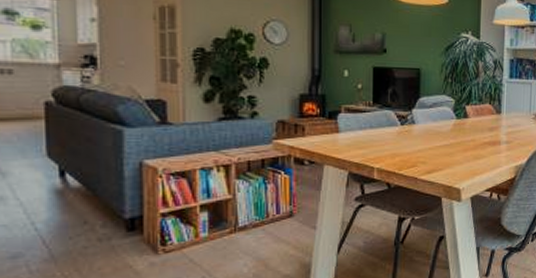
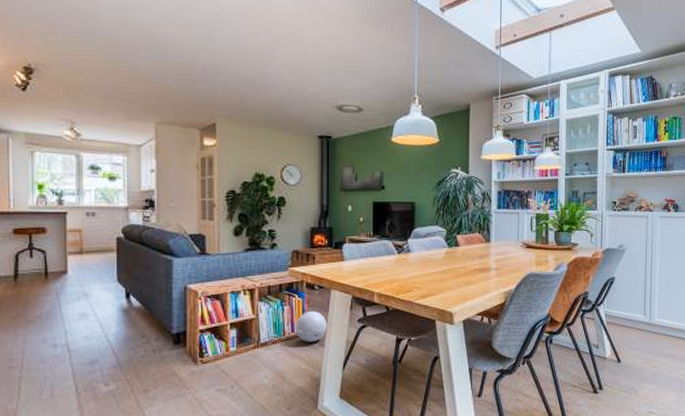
ball: none [281,190,319,225] -> present [295,311,327,343]

